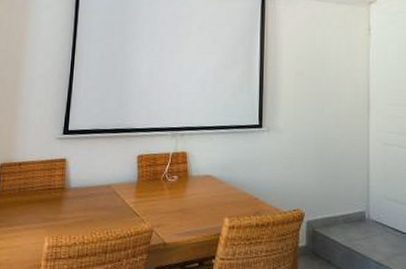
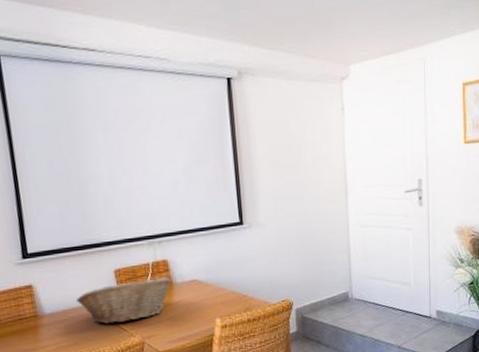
fruit basket: none [99,168,188,207] -> present [75,277,173,324]

